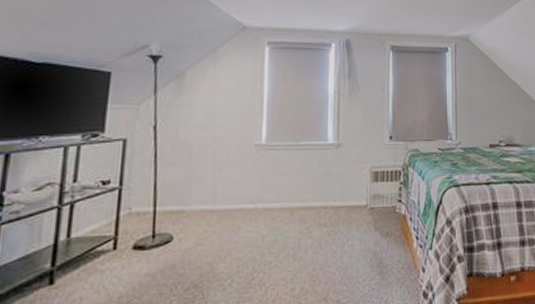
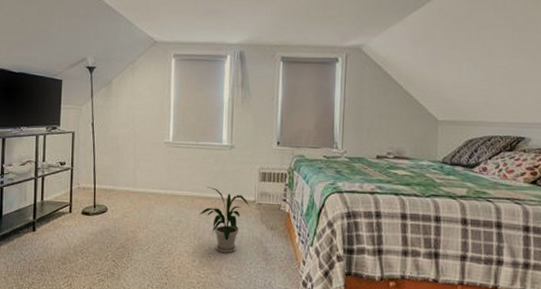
house plant: none [299,194,361,273] -> present [199,187,250,253]

